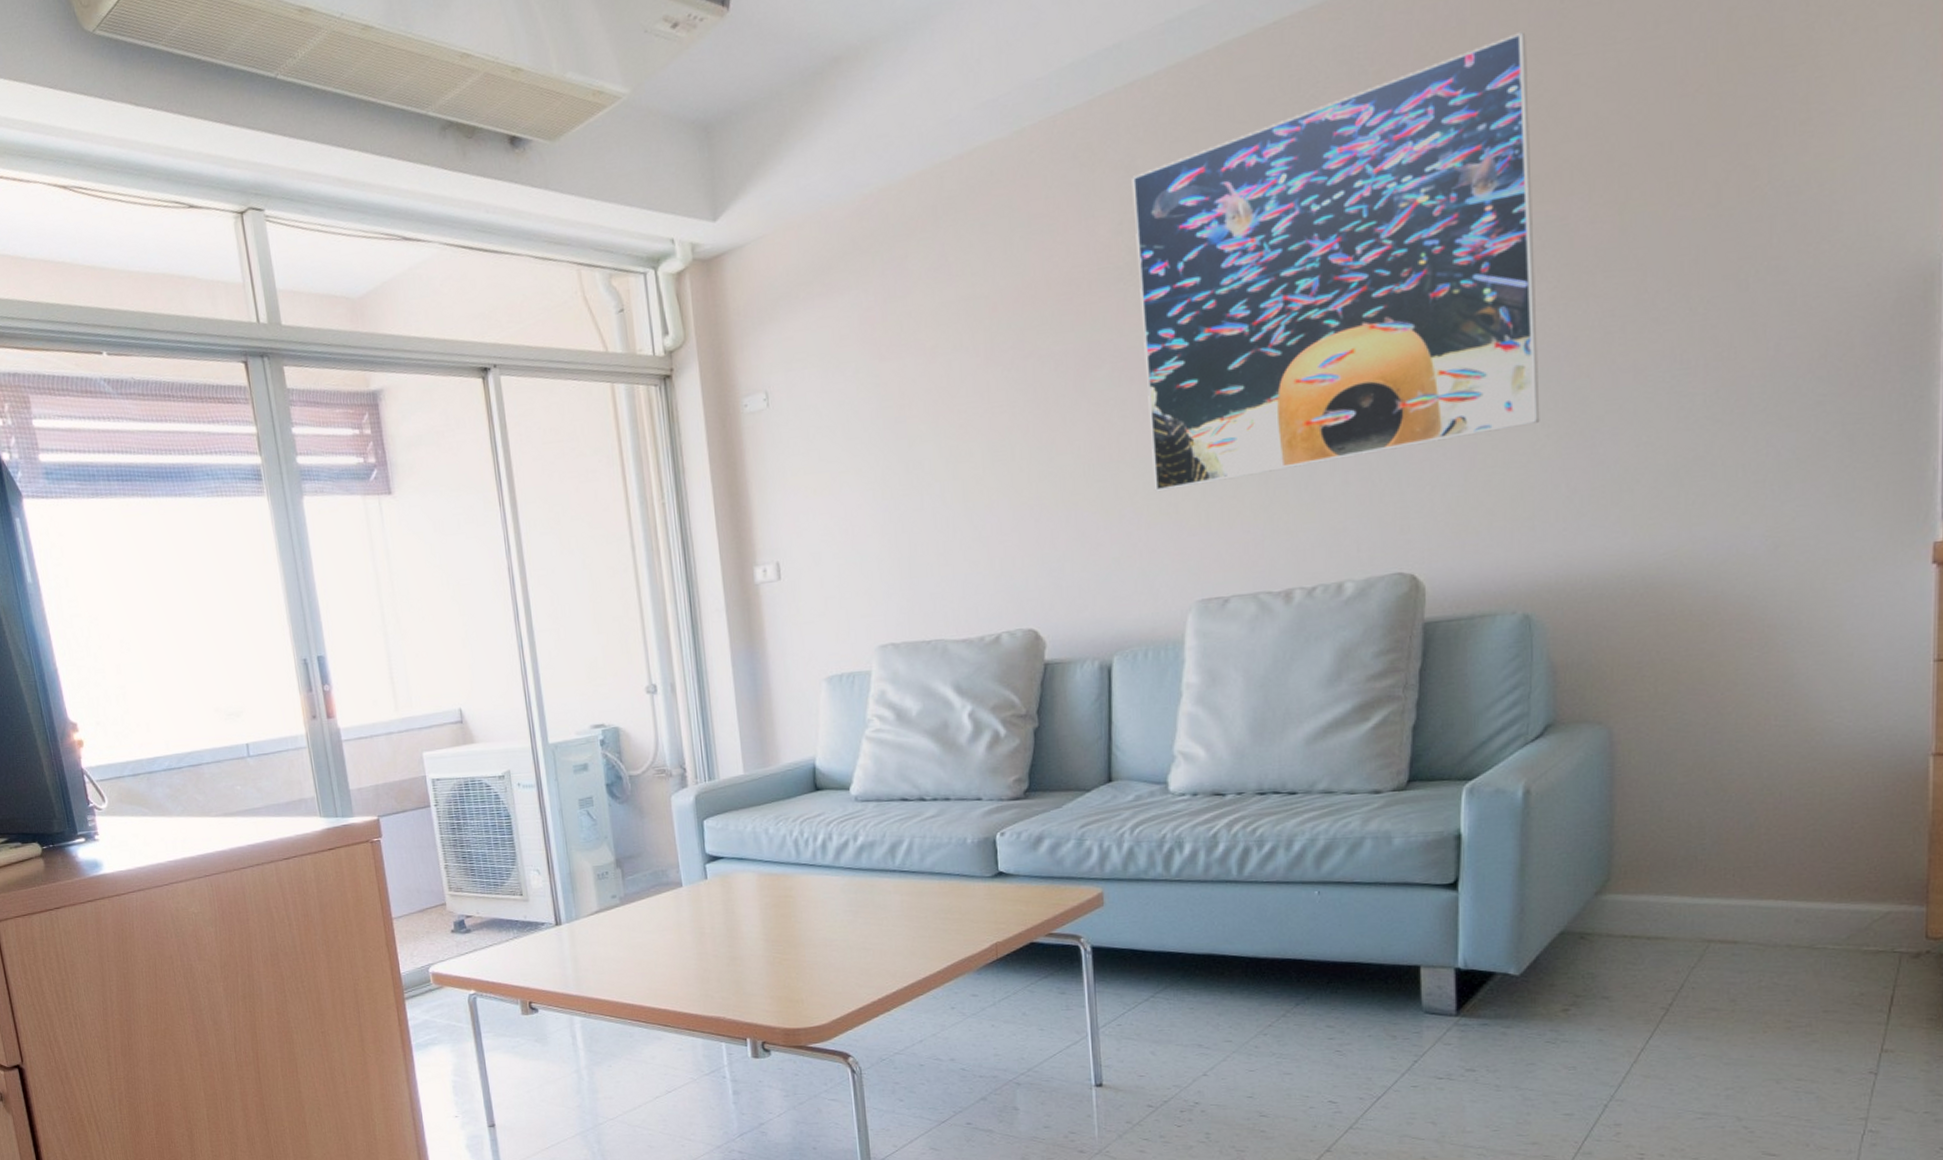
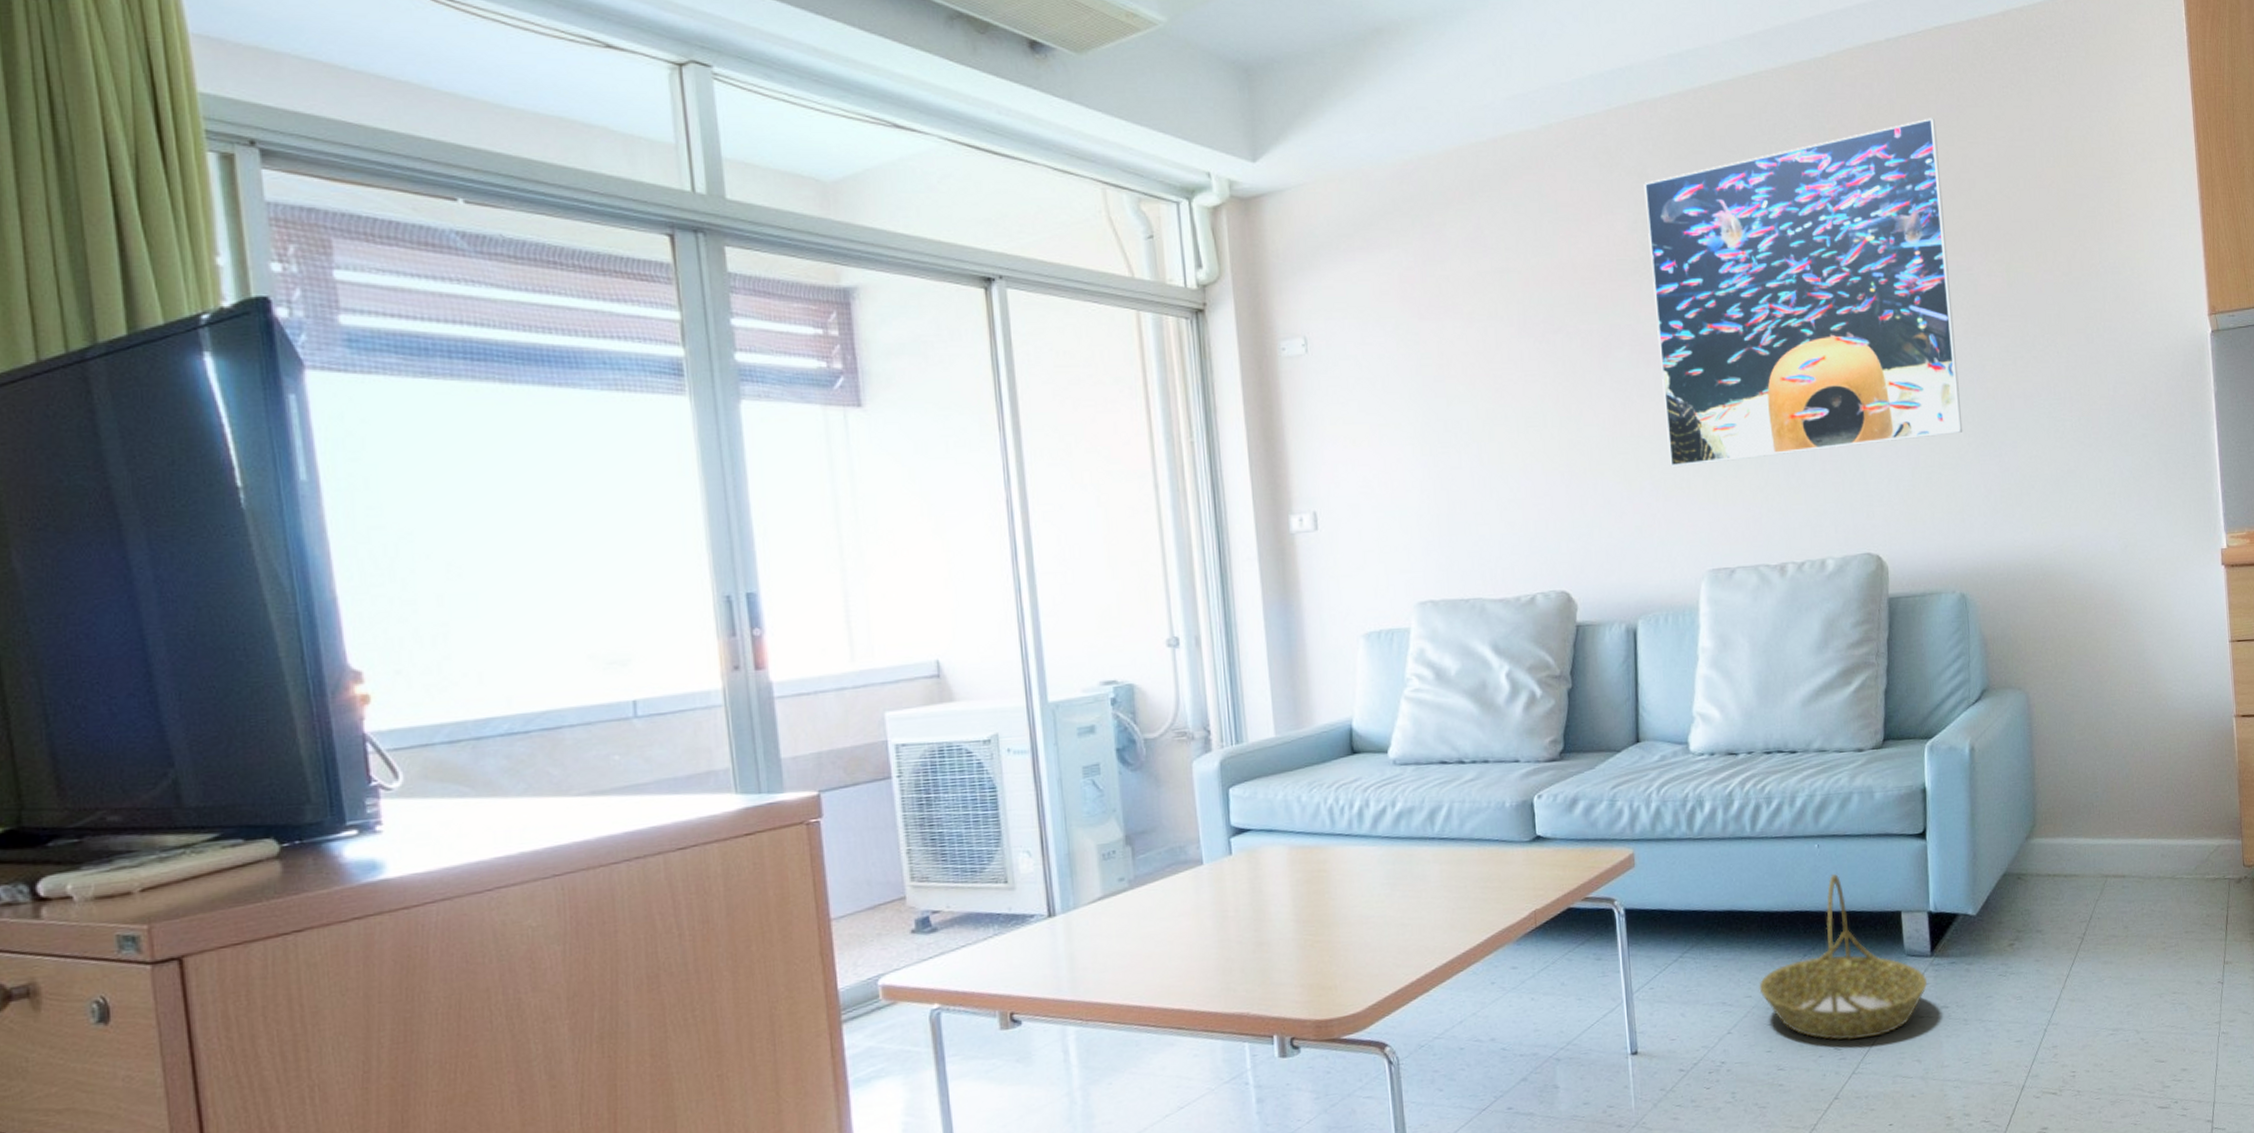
basket: none [1241,923,1449,1095] -> present [1759,874,1927,1041]

